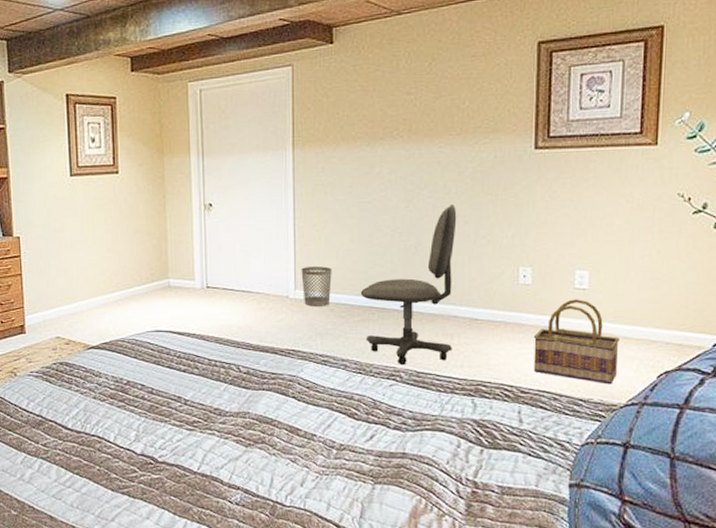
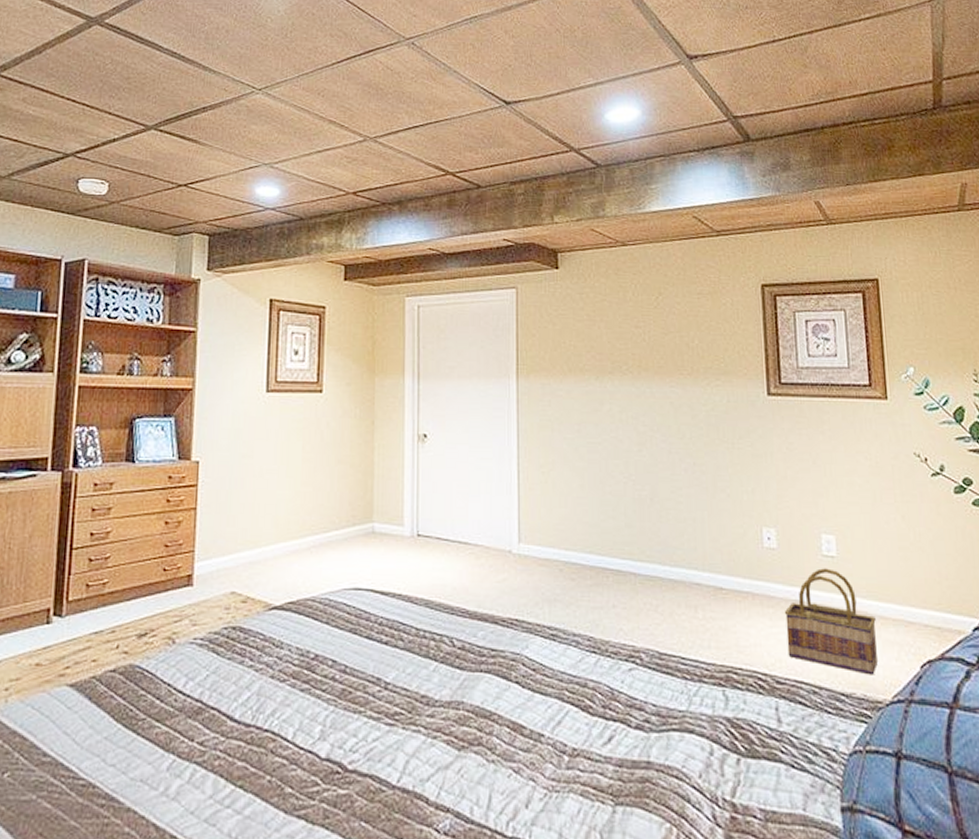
wastebasket: present [301,266,332,306] -> none [526,516,560,565]
office chair: present [360,203,457,365] -> none [592,450,697,644]

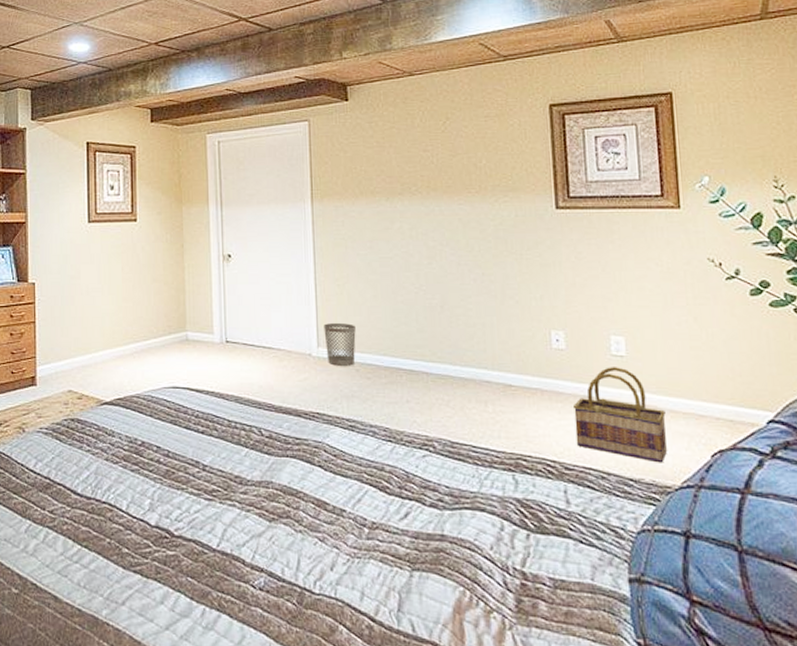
wastebasket: none [526,516,560,565] -> present [323,323,356,366]

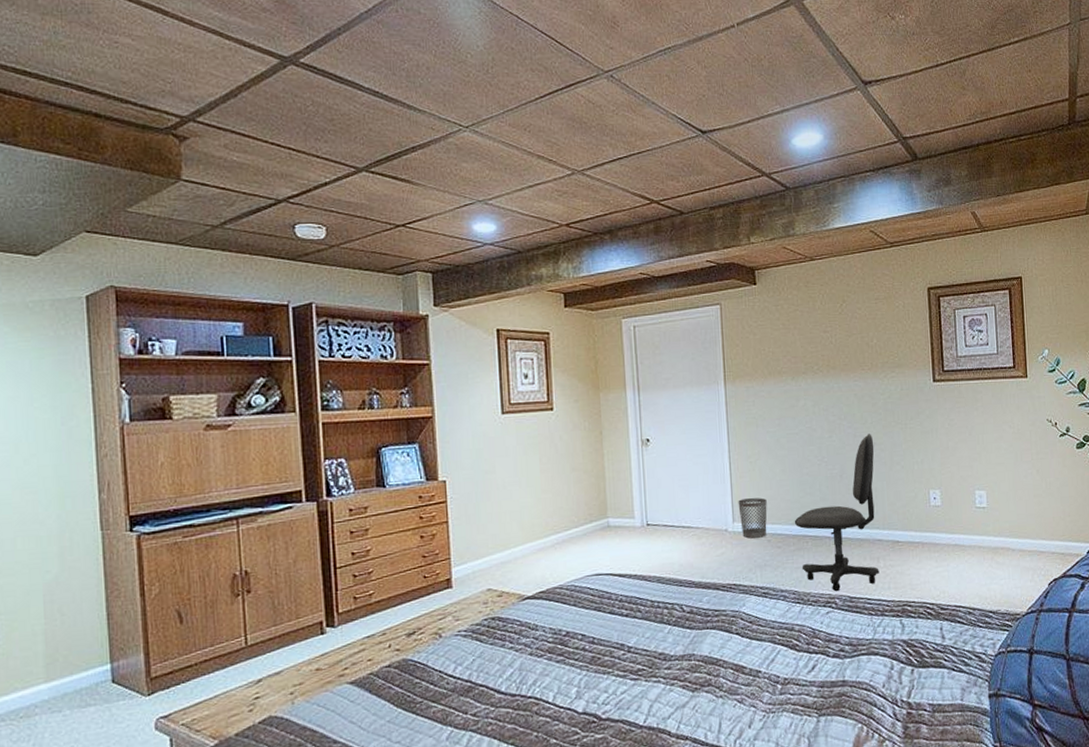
office chair: none [386,261,487,434] -> present [794,433,879,592]
basket: present [572,367,667,463] -> none [946,517,1017,595]

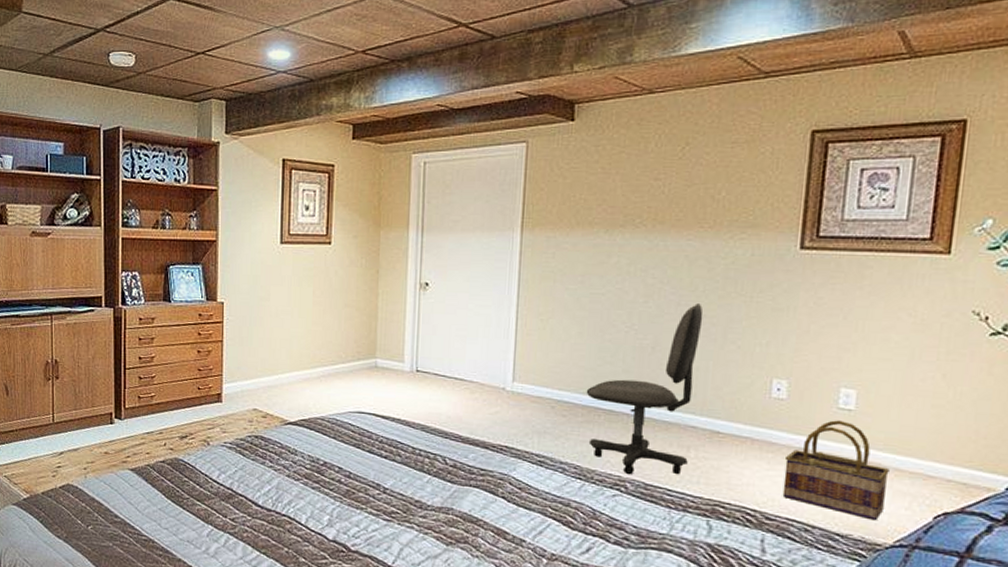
wastebasket: present [738,497,767,539] -> none [521,358,556,402]
basket: none [946,517,1017,595] -> present [782,420,890,521]

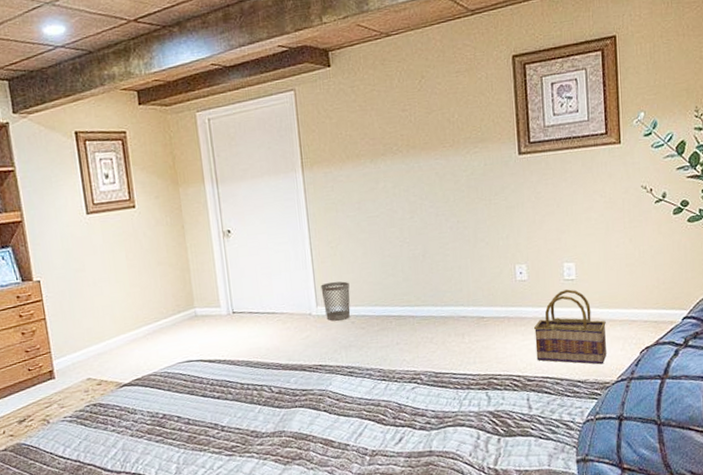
wastebasket: none [521,358,556,402] -> present [321,281,351,321]
office chair: present [586,302,704,475] -> none [377,211,465,368]

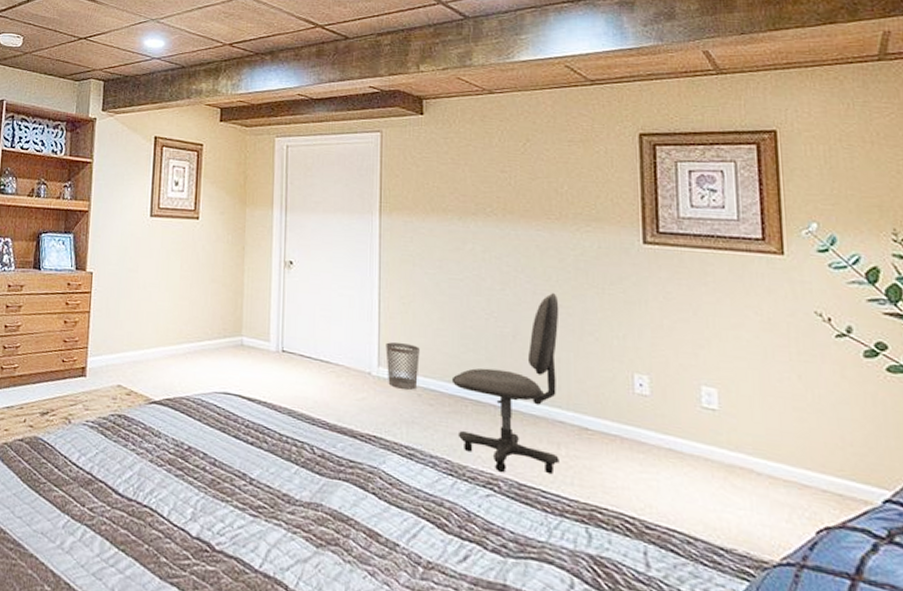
office chair: none [377,211,465,368] -> present [451,292,559,473]
basket: present [533,289,607,365] -> none [656,420,764,534]

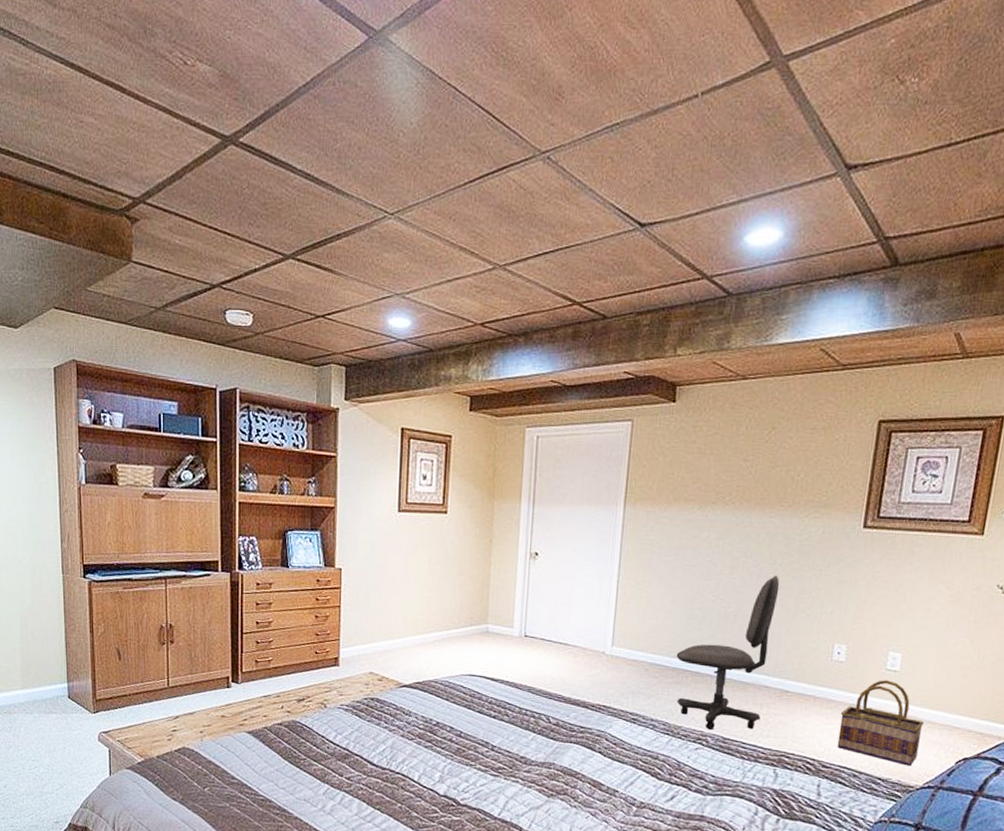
wastebasket: present [385,342,420,390] -> none [619,624,651,665]
basket: none [656,420,764,534] -> present [837,680,924,766]

